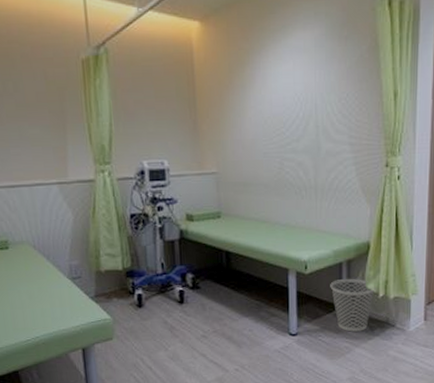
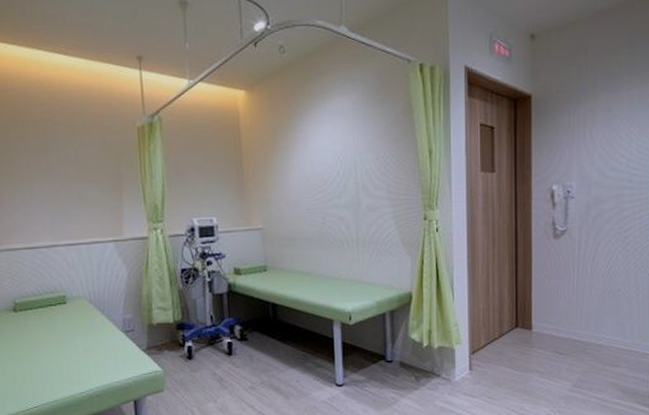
wastebasket: present [330,278,376,332] -> none [374,328,419,382]

